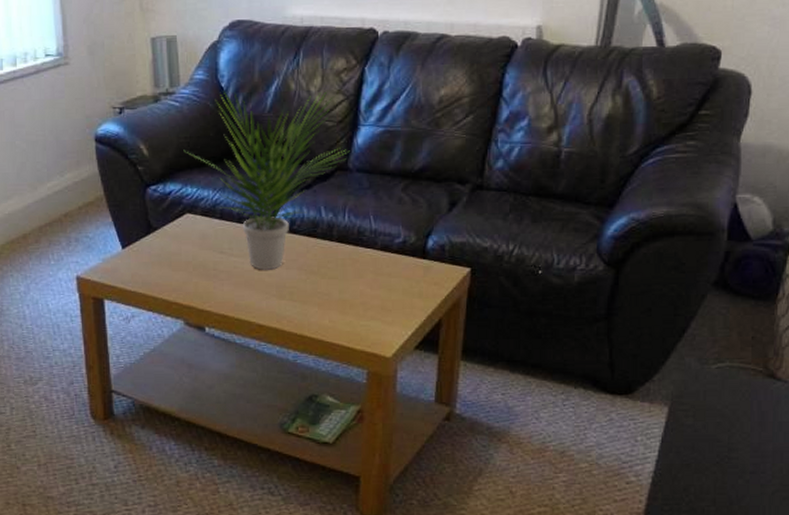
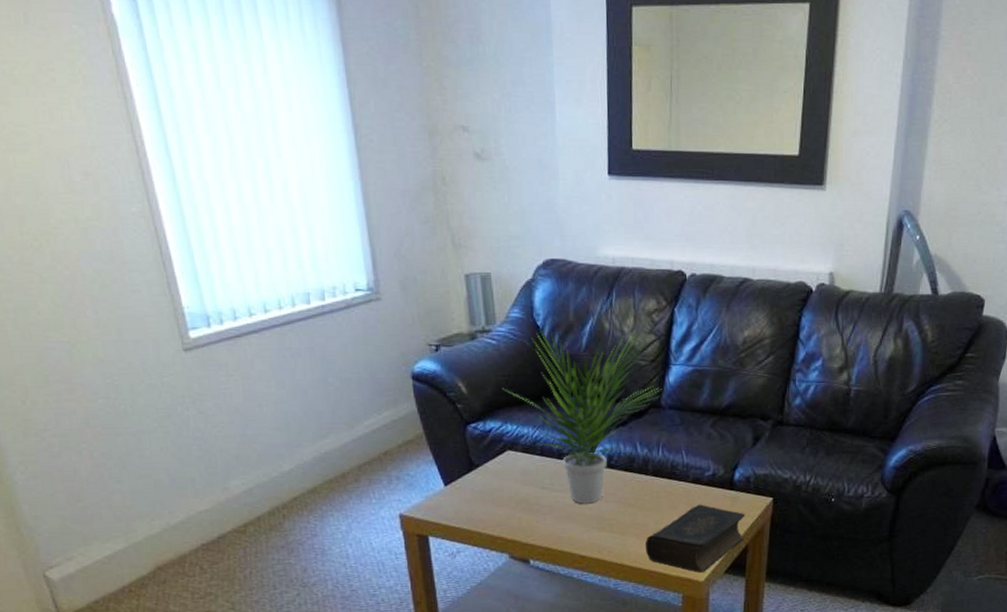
book: none [328,273,439,347] -> present [646,504,746,573]

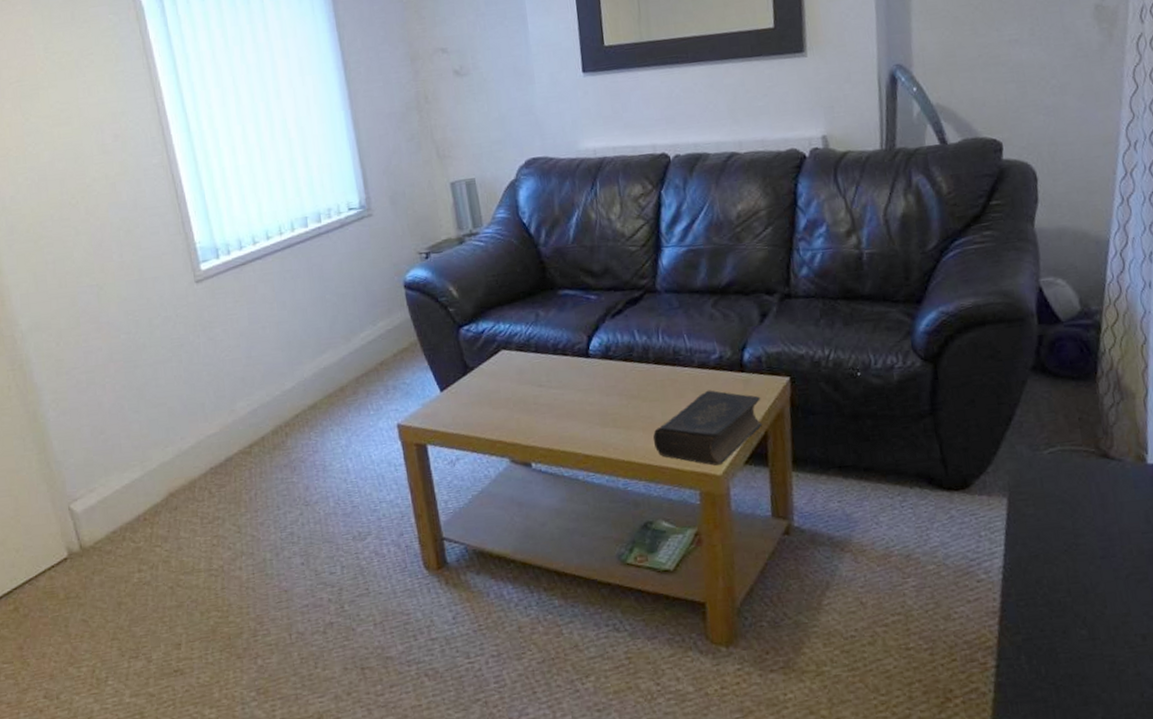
potted plant: present [502,329,662,504] -> none [492,218,656,400]

